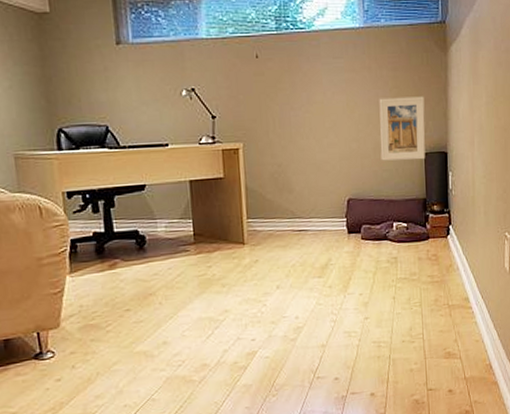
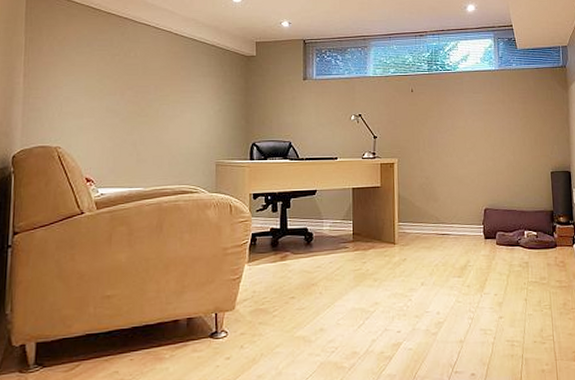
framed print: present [379,96,426,161] -> none [511,125,552,178]

